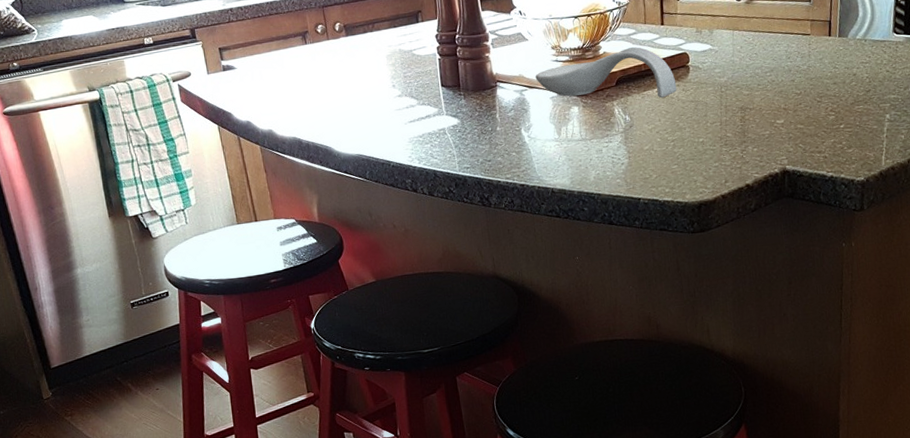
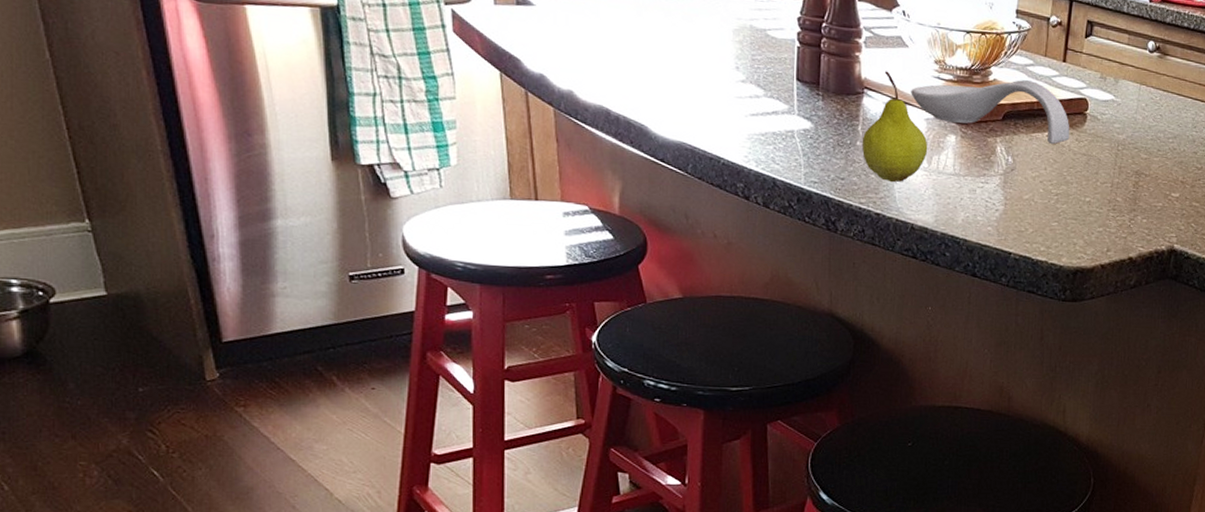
fruit: none [501,64,557,157] -> present [861,71,928,183]

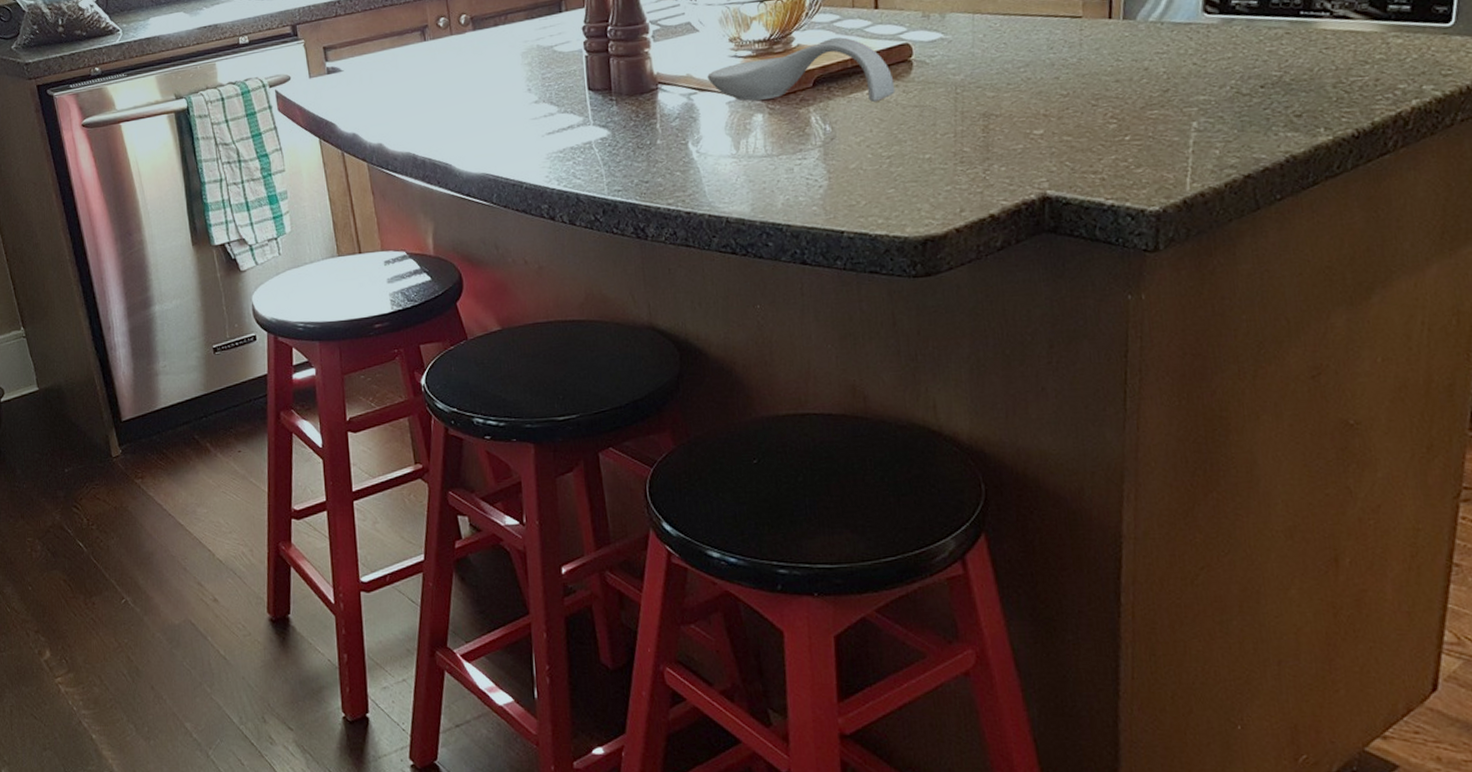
fruit: present [861,71,928,183] -> none [662,61,734,177]

